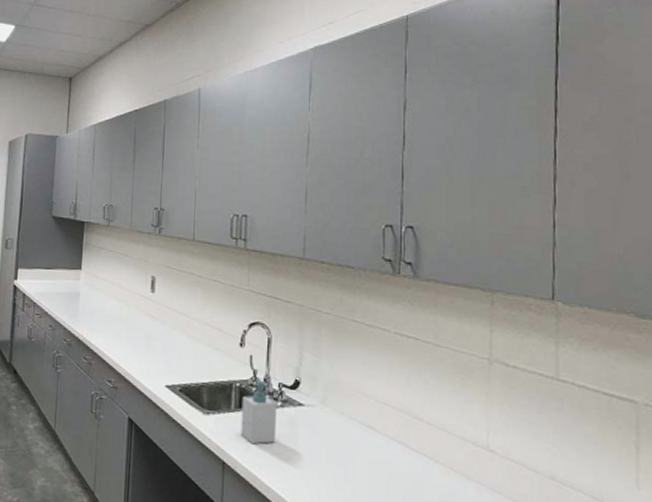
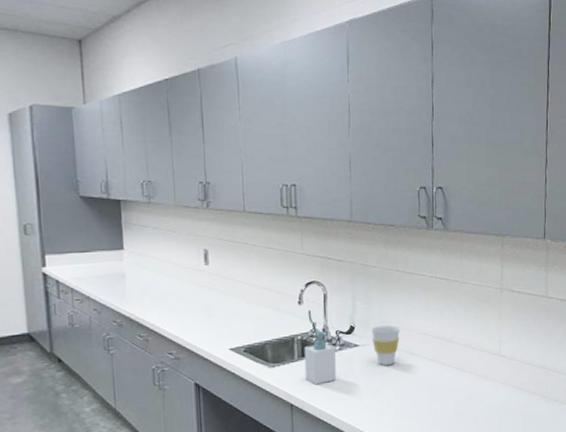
cup: none [319,384,356,437] -> present [371,324,401,366]

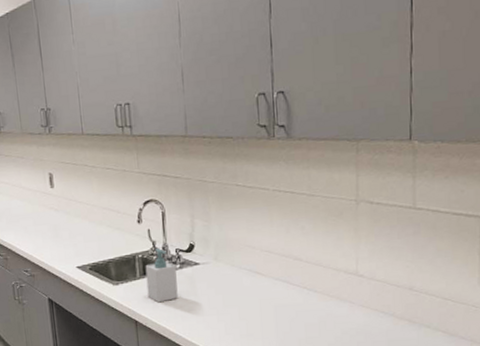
cup: present [371,324,401,366] -> none [212,242,243,285]

